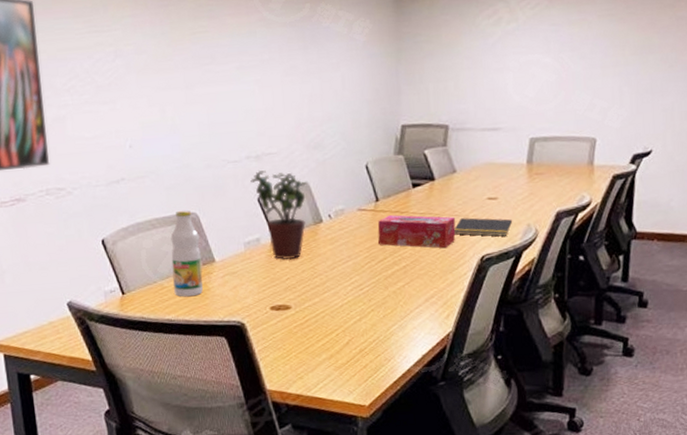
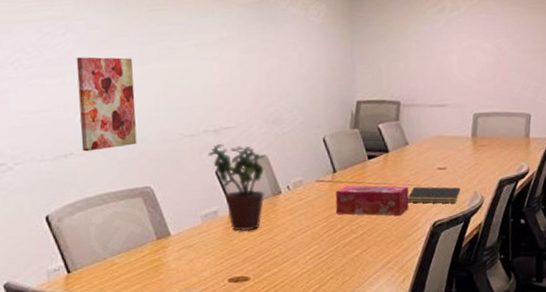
wall art: none [125,82,183,178] -> present [76,57,137,152]
bottle: present [170,210,203,297] -> none [123,184,157,273]

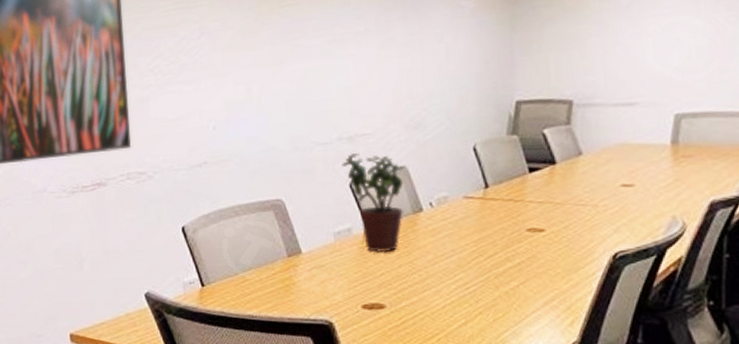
wall art: present [76,57,137,152] -> none [210,59,269,161]
tissue box: present [335,185,409,216] -> none [487,203,582,244]
notepad: present [408,186,461,204] -> none [580,207,654,231]

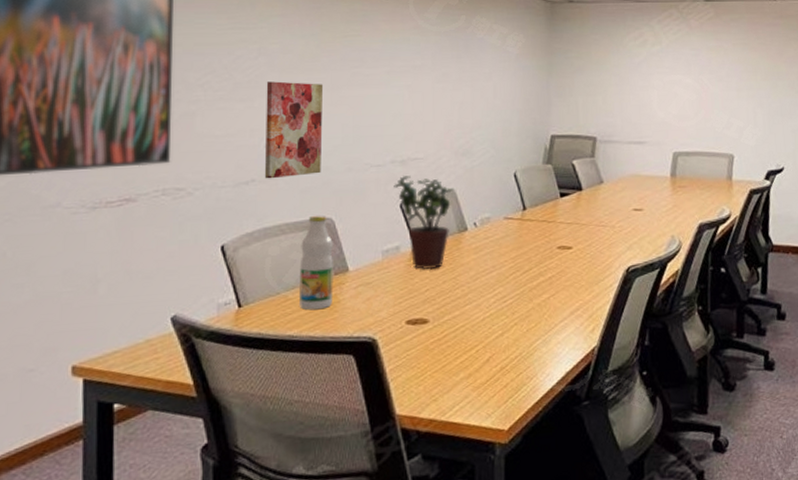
wall art: none [210,59,269,161] -> present [264,81,324,179]
bottle: none [254,196,288,291] -> present [299,215,333,310]

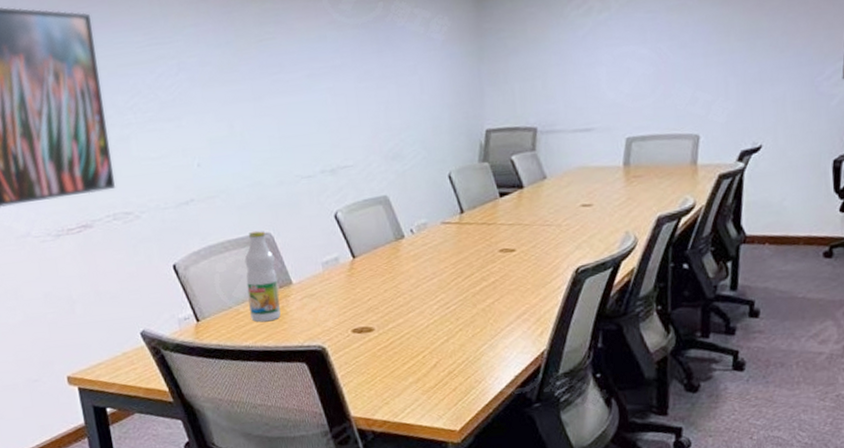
wall art: present [264,81,324,179] -> none [190,95,255,198]
potted plant: present [394,176,453,270] -> none [326,185,387,280]

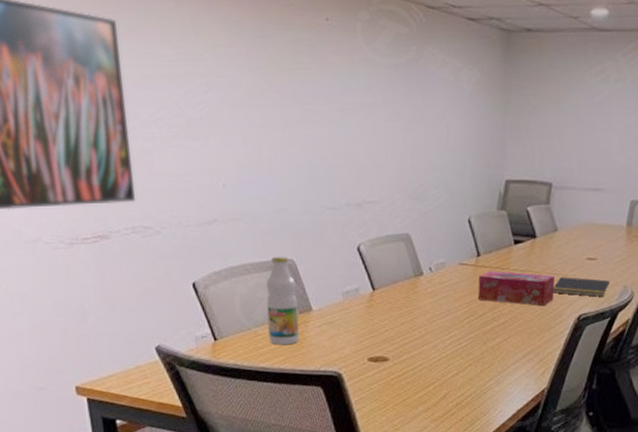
tissue box: none [463,226,548,261] -> present [478,271,555,306]
notepad: none [546,226,610,247] -> present [553,277,610,297]

